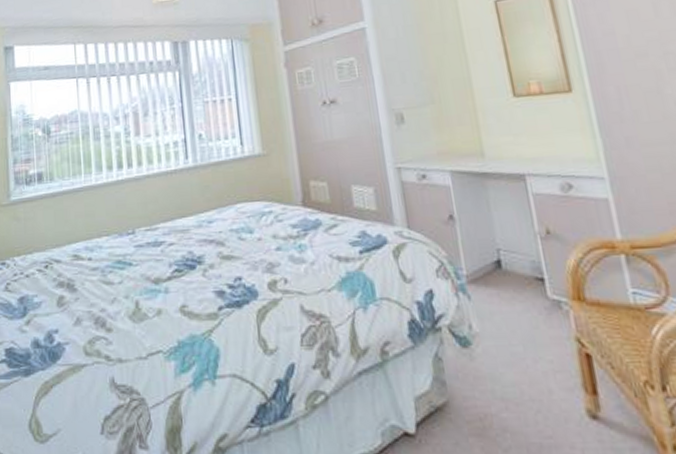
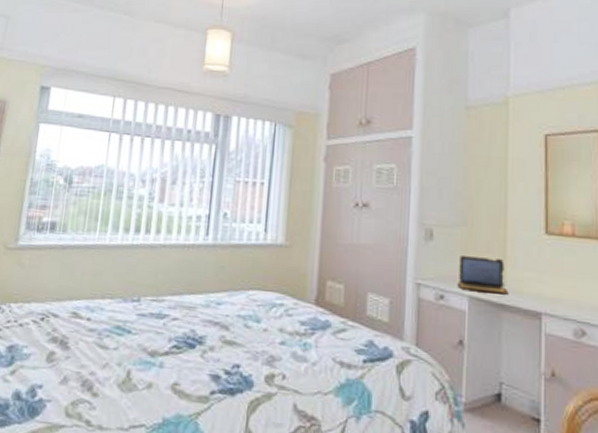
laptop: none [434,129,489,166] -> present [457,256,509,295]

